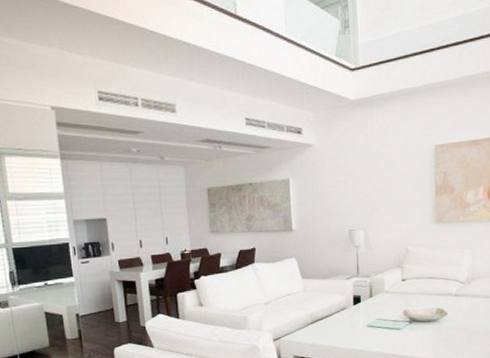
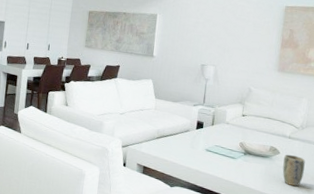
plant pot: none [452,313,475,347] -> present [282,154,305,187]

